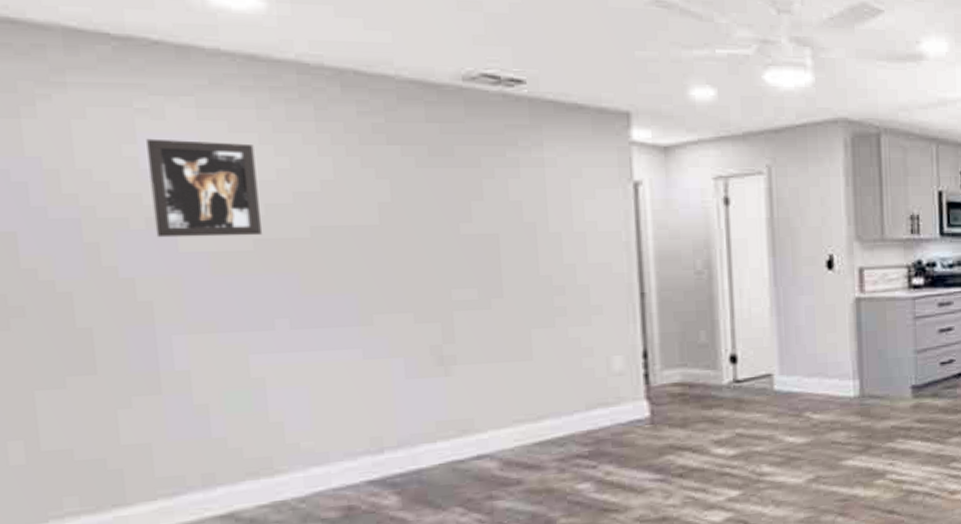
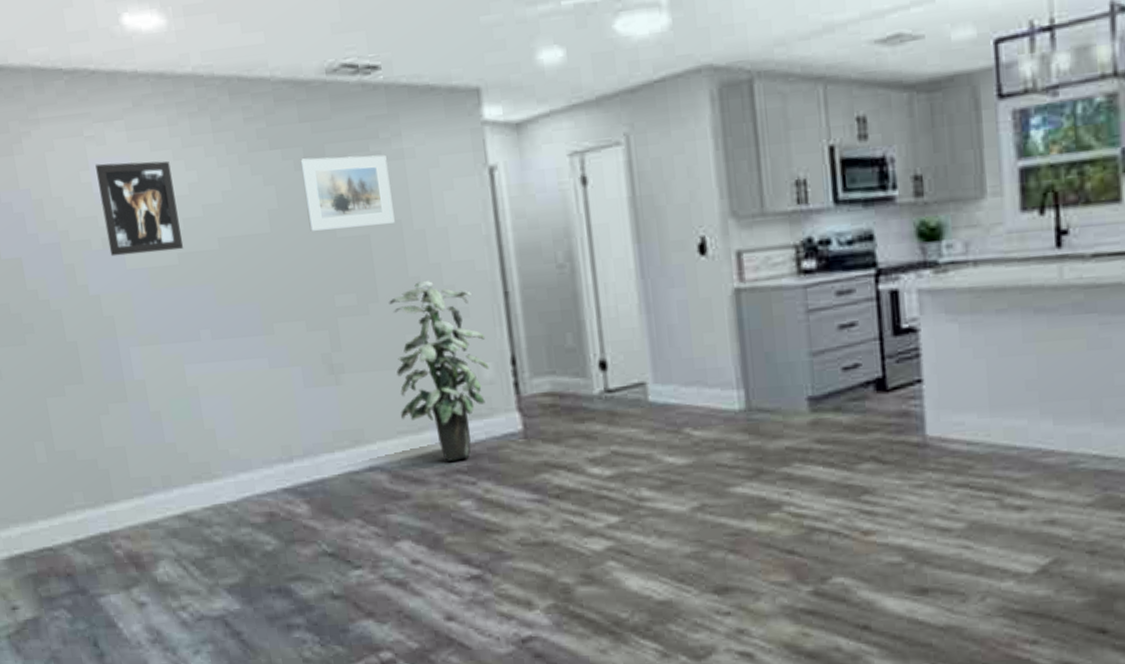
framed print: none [423,157,528,227] -> present [300,154,395,231]
indoor plant: none [515,280,620,447] -> present [389,281,489,461]

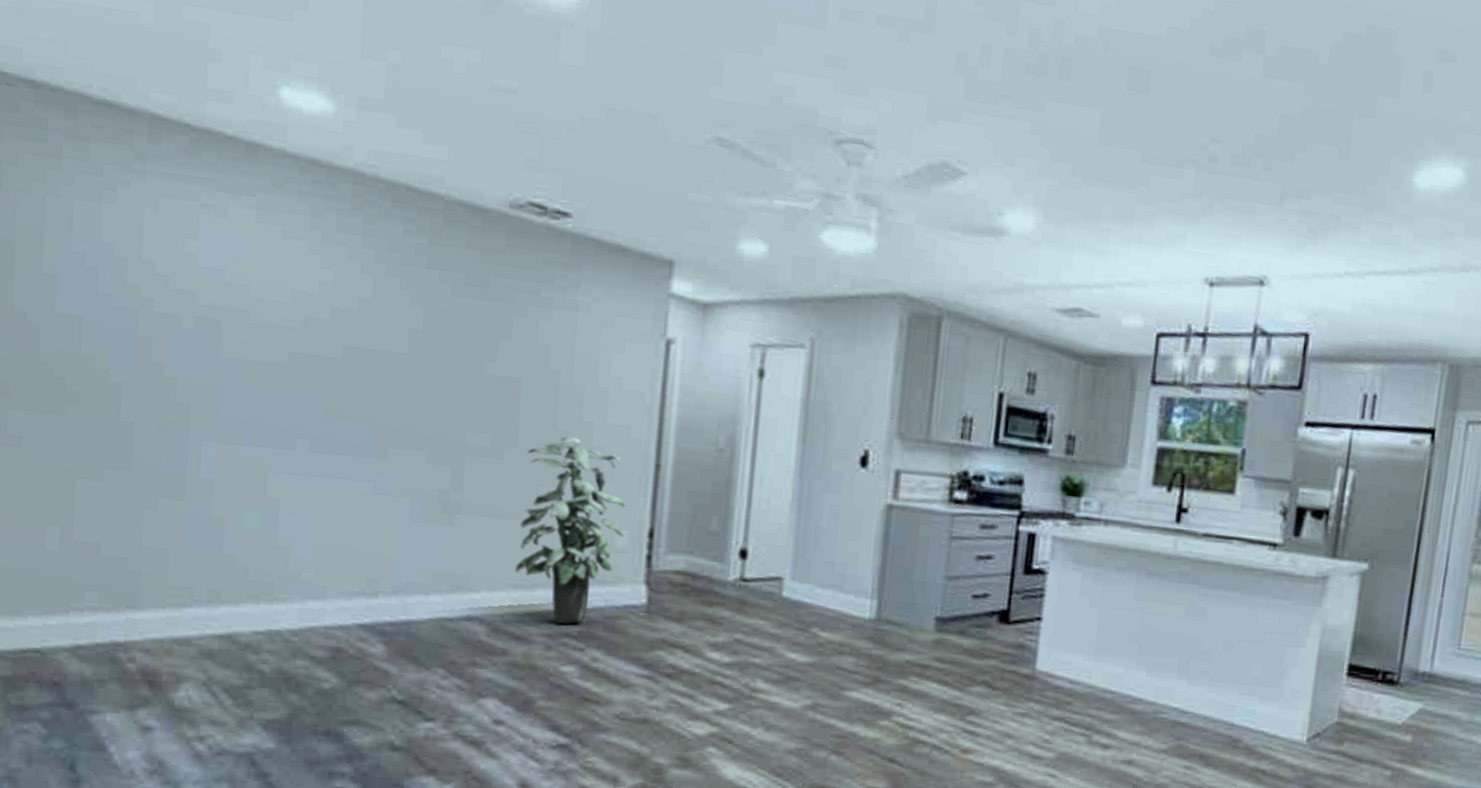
wall art: present [95,160,184,257] -> none [202,235,302,350]
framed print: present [300,154,395,231] -> none [454,285,558,372]

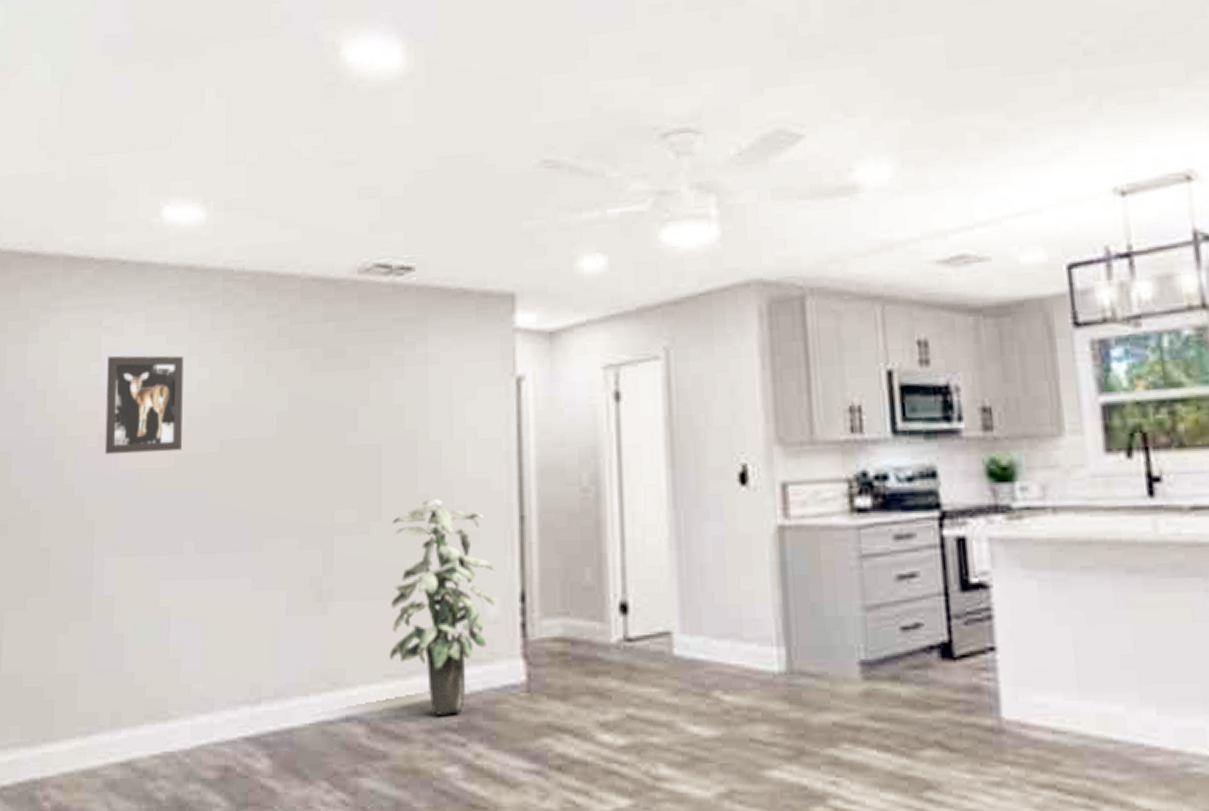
wall art: none [202,235,302,350] -> present [104,355,184,455]

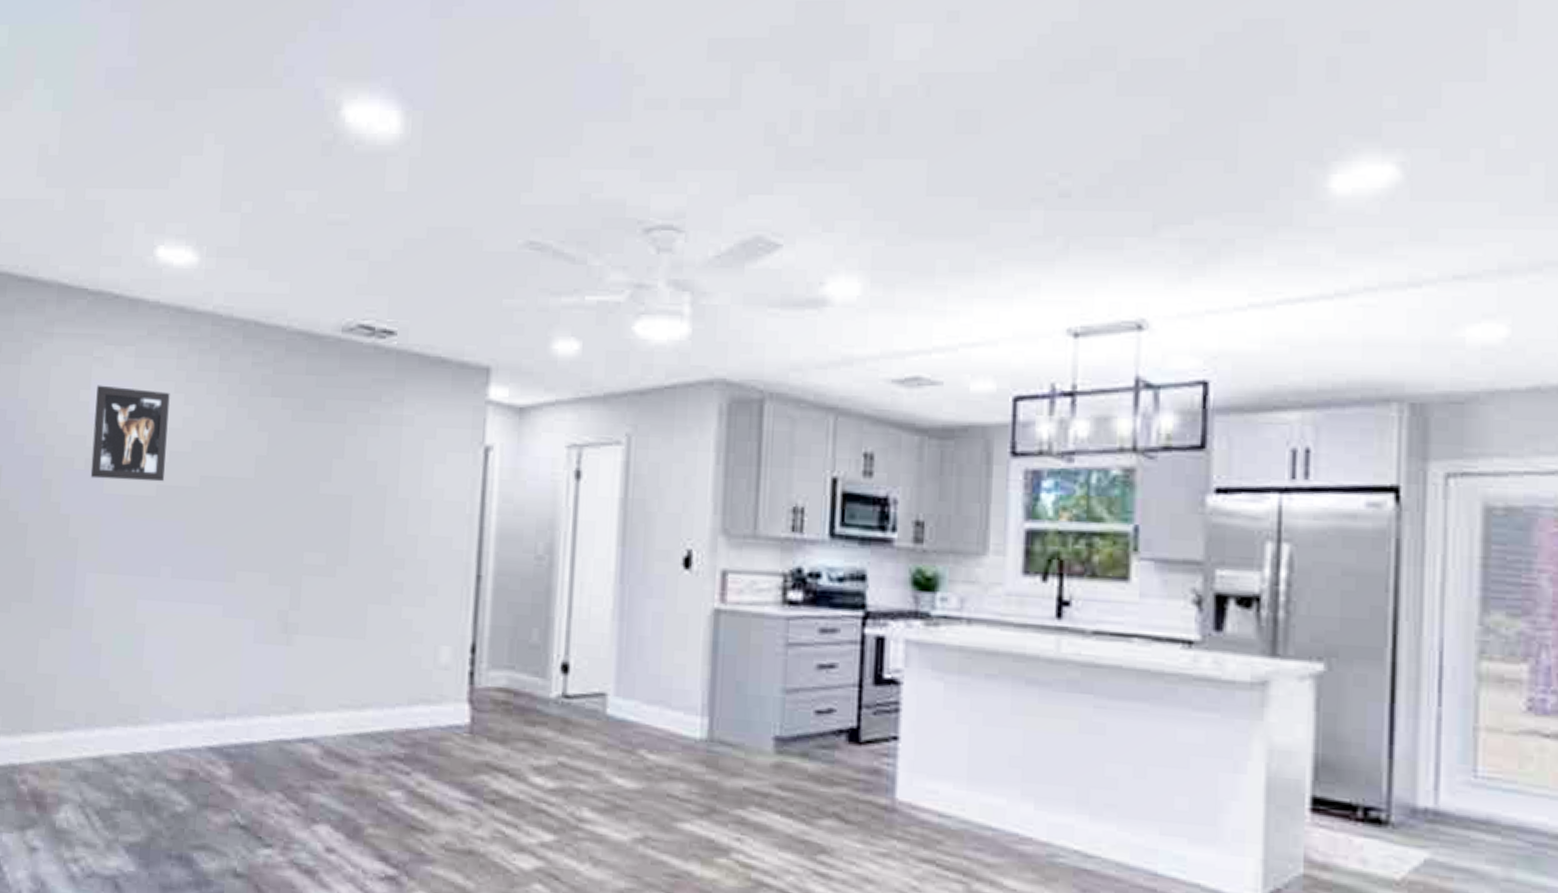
indoor plant: present [388,499,495,715] -> none [345,551,449,746]

